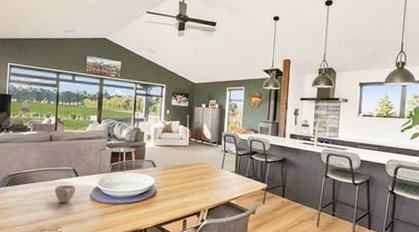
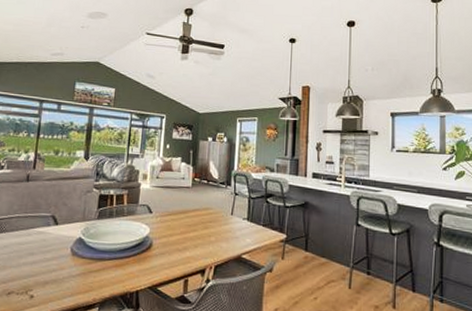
cup: present [54,184,77,203] -> none [27,234,55,259]

